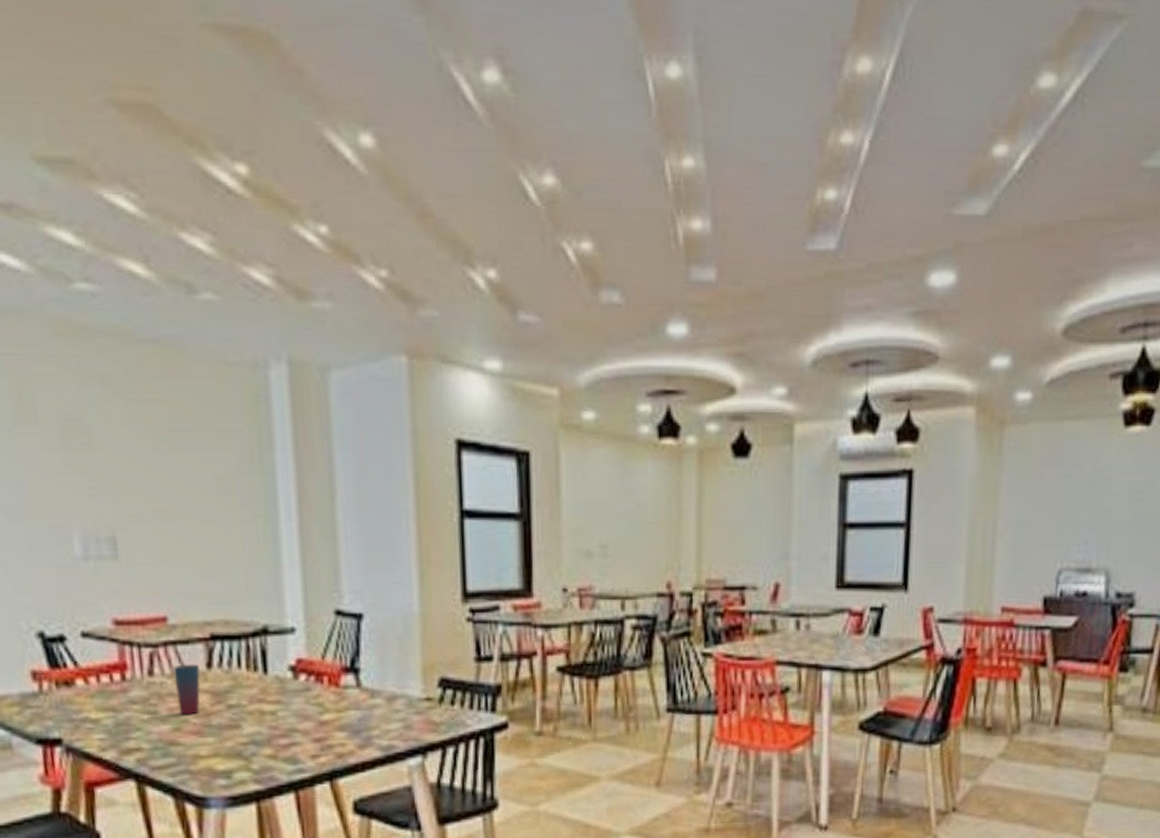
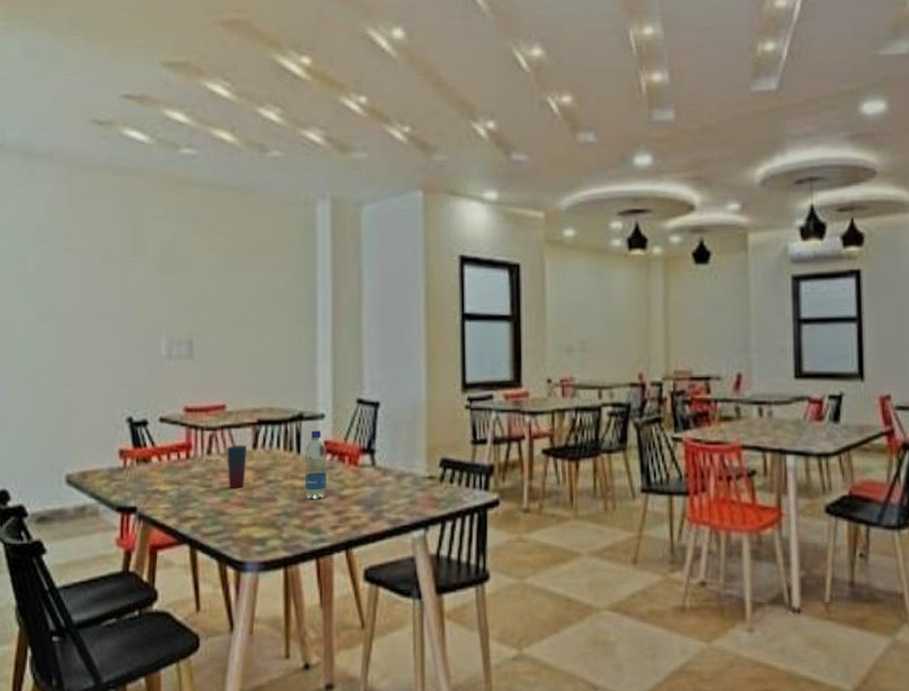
bottle: none [274,646,303,726] -> present [304,430,327,500]

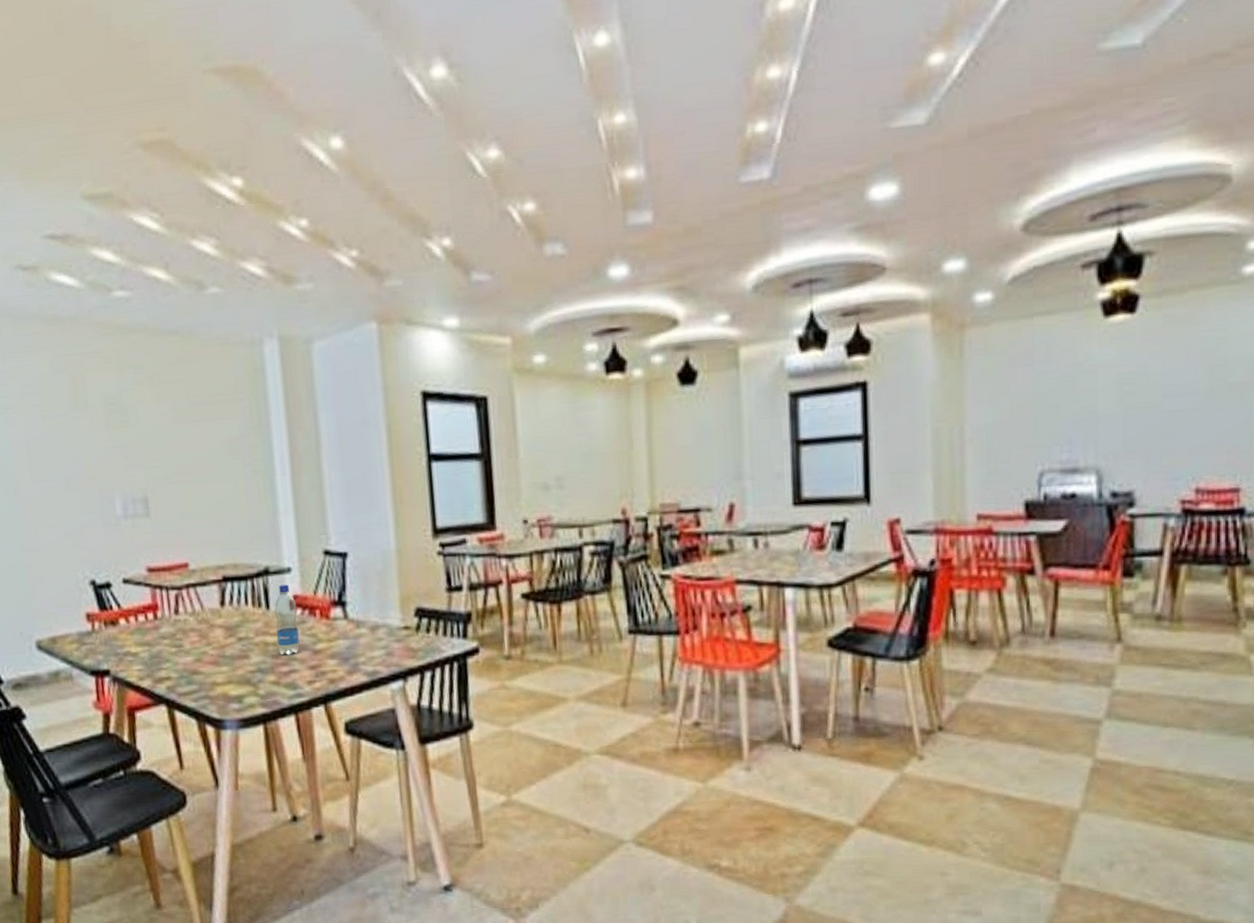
cup: present [227,445,248,489] -> none [194,602,216,648]

